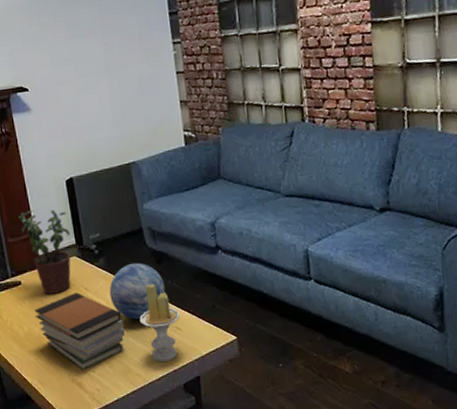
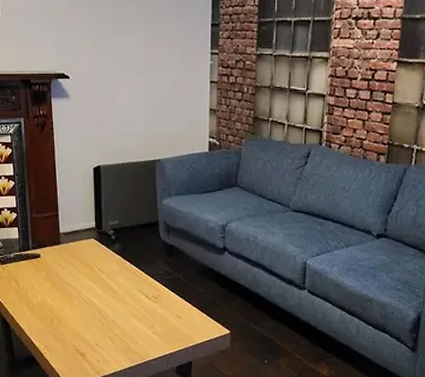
potted plant: present [18,209,71,294] -> none [45,190,92,270]
book stack: present [34,292,126,371] -> none [49,272,130,343]
decorative orb: present [109,262,166,320] -> none [120,252,172,304]
candle: present [139,284,180,363] -> none [144,273,182,345]

